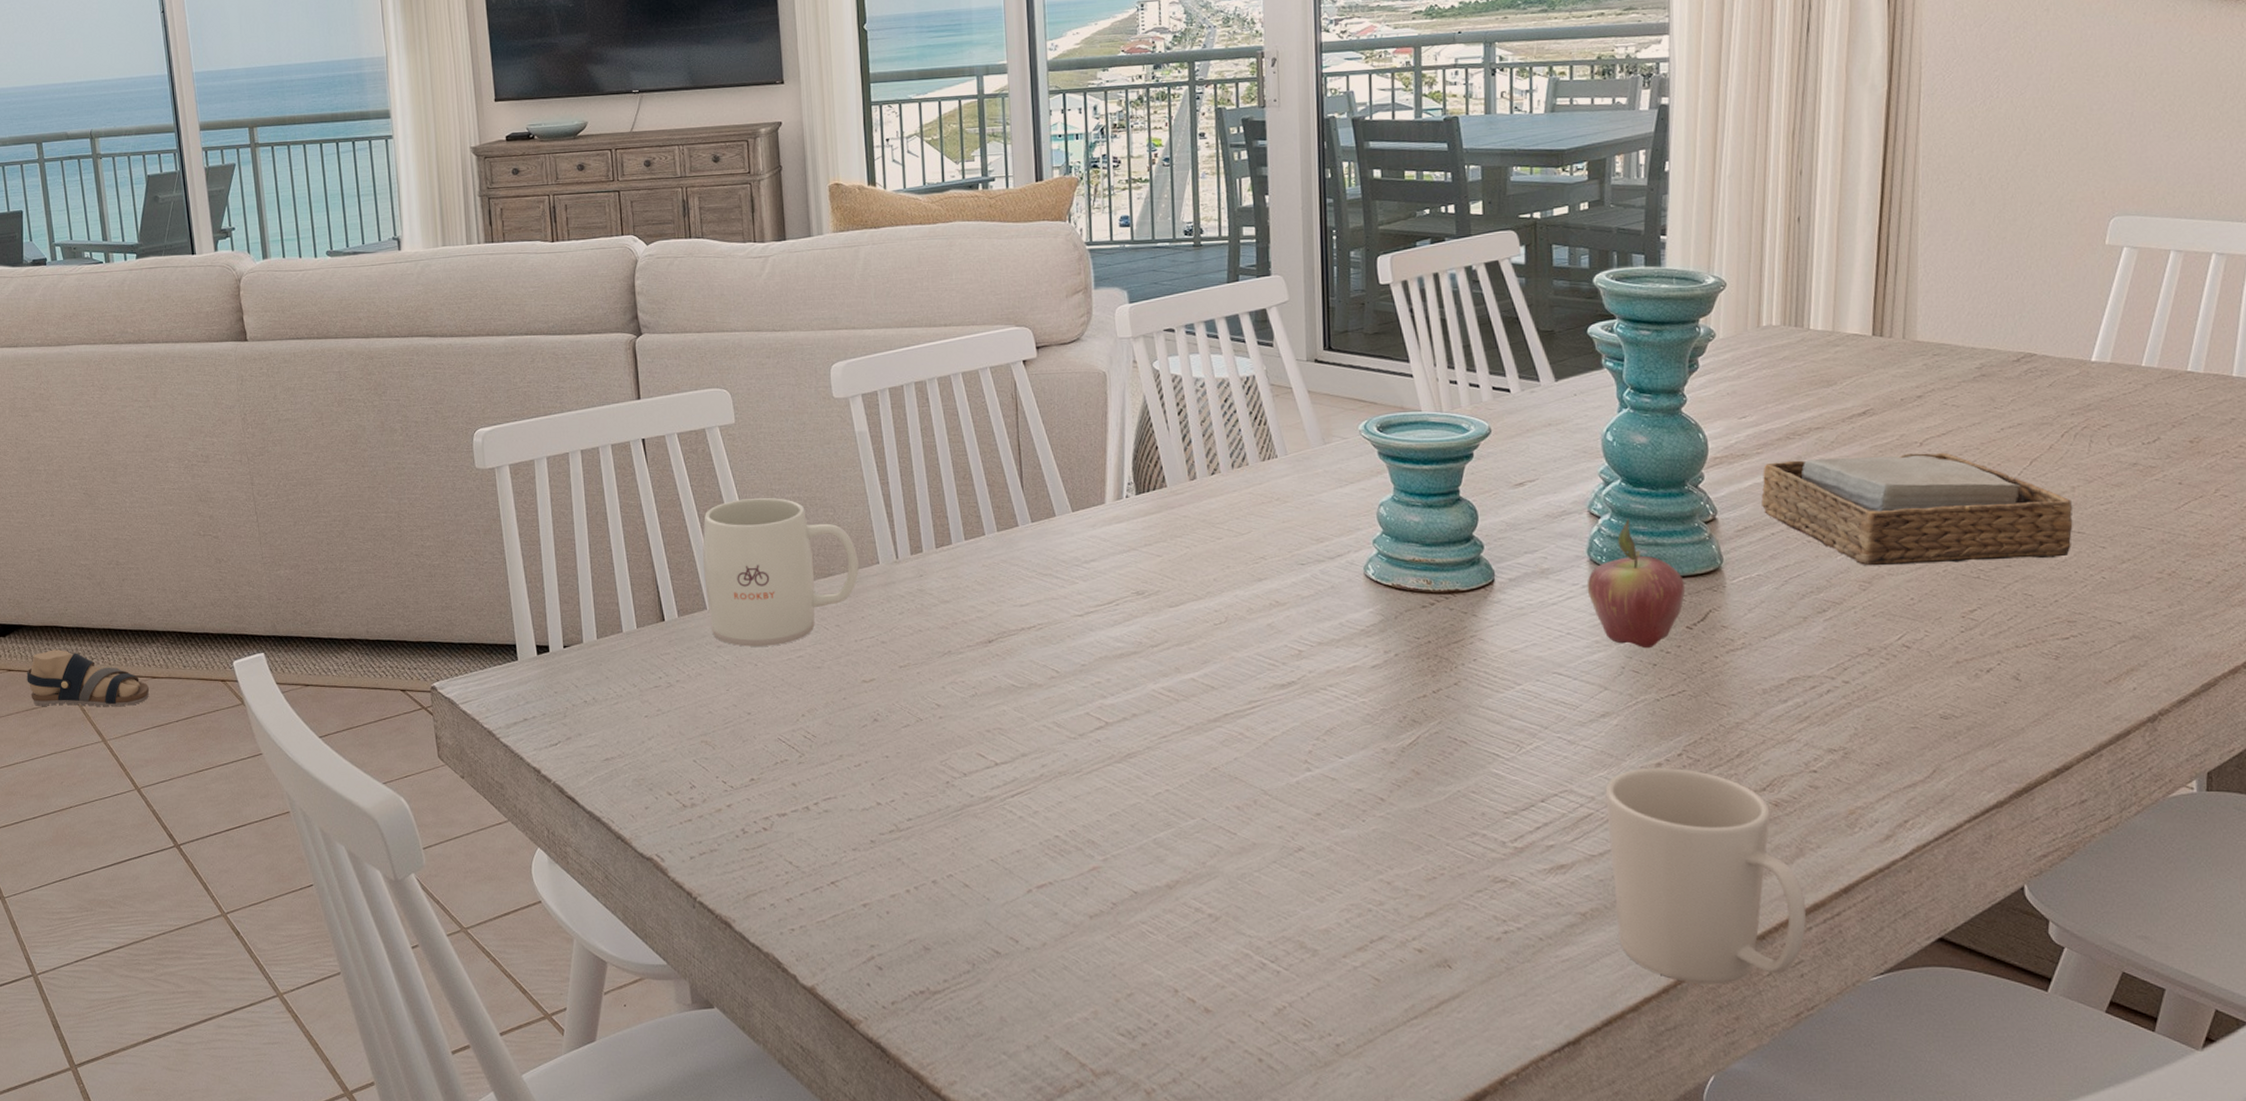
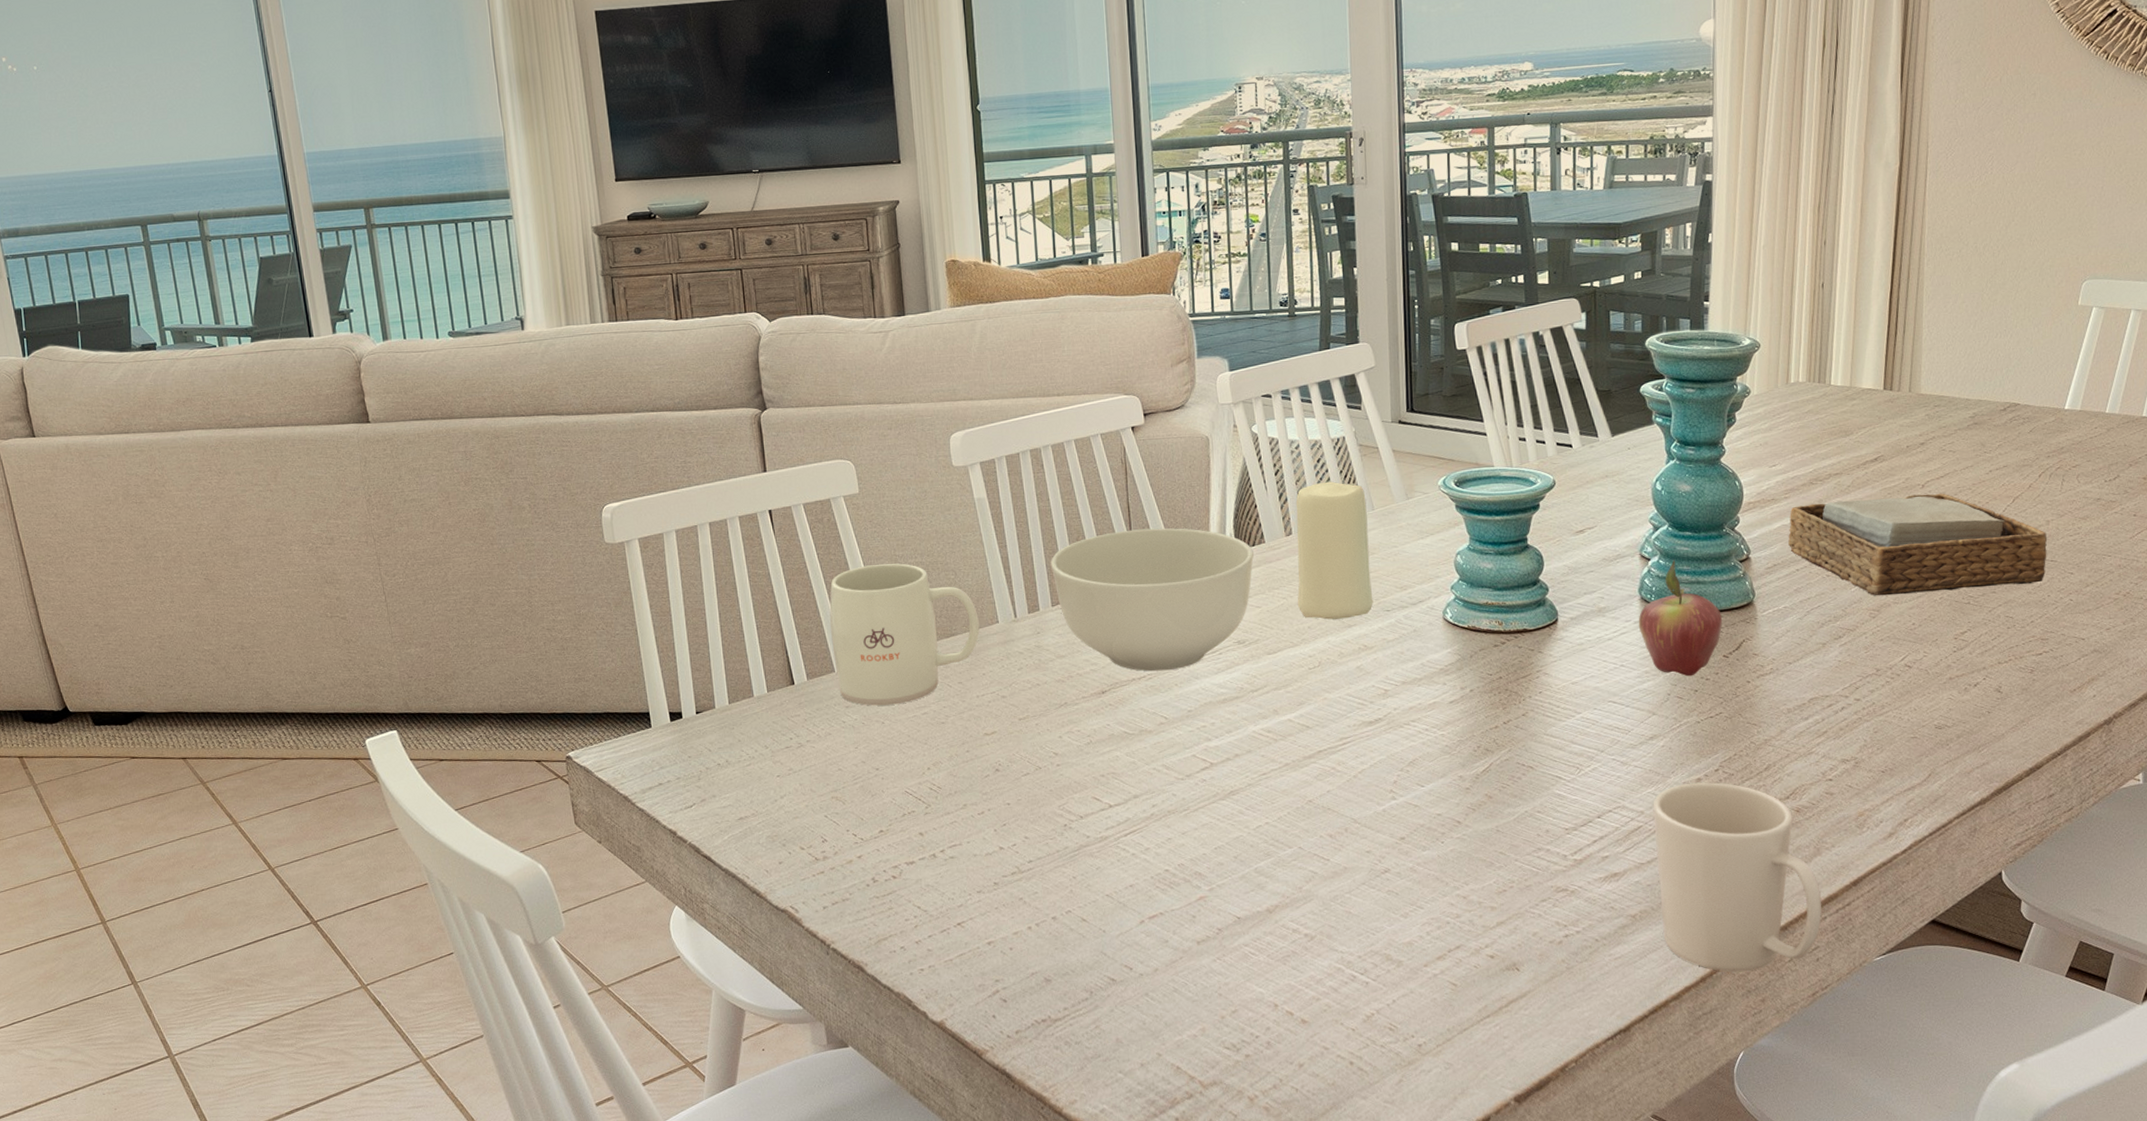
sandal: present [26,650,150,707] -> none [151,735,280,792]
bowl: none [934,468,1154,621] -> present [1050,528,1254,672]
candle: none [1200,423,1286,572] -> present [1295,481,1373,620]

